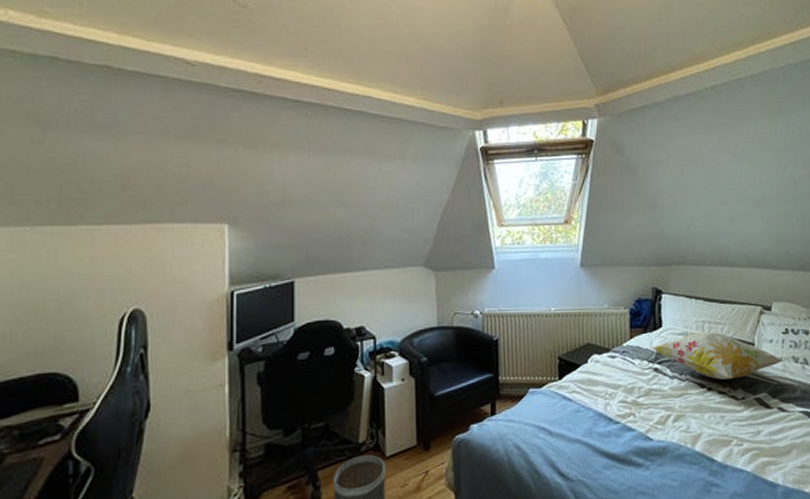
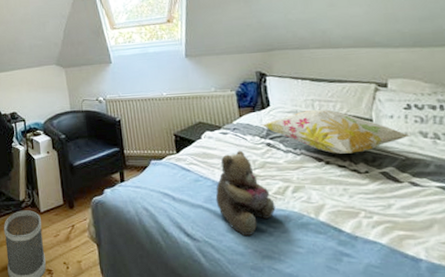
teddy bear: none [595,376,655,472] -> present [215,150,276,237]

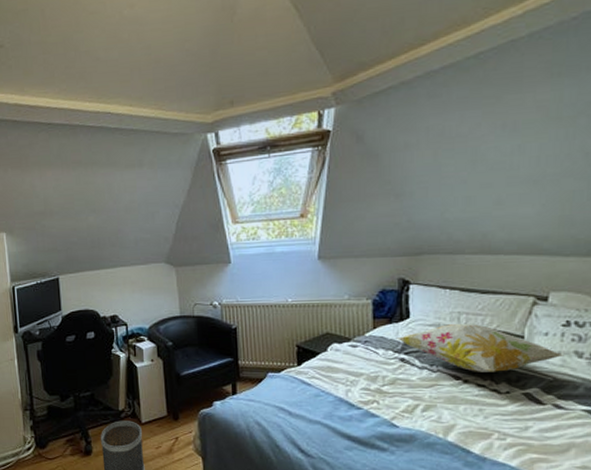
teddy bear: present [215,150,276,237] -> none [336,365,401,455]

